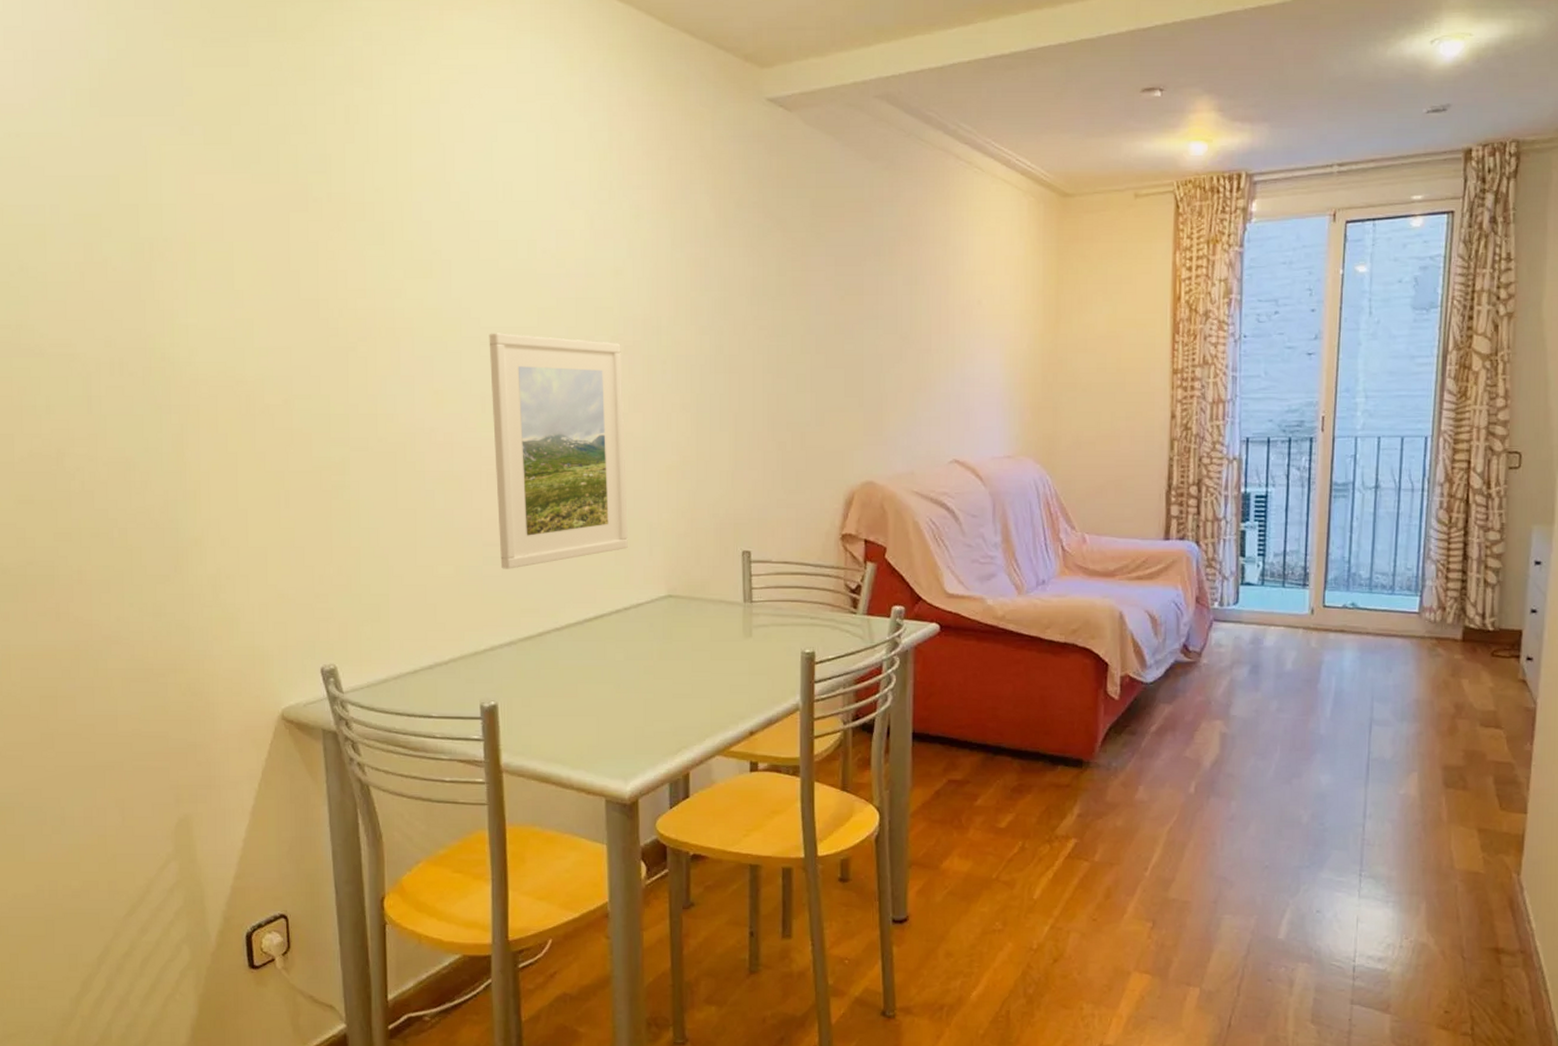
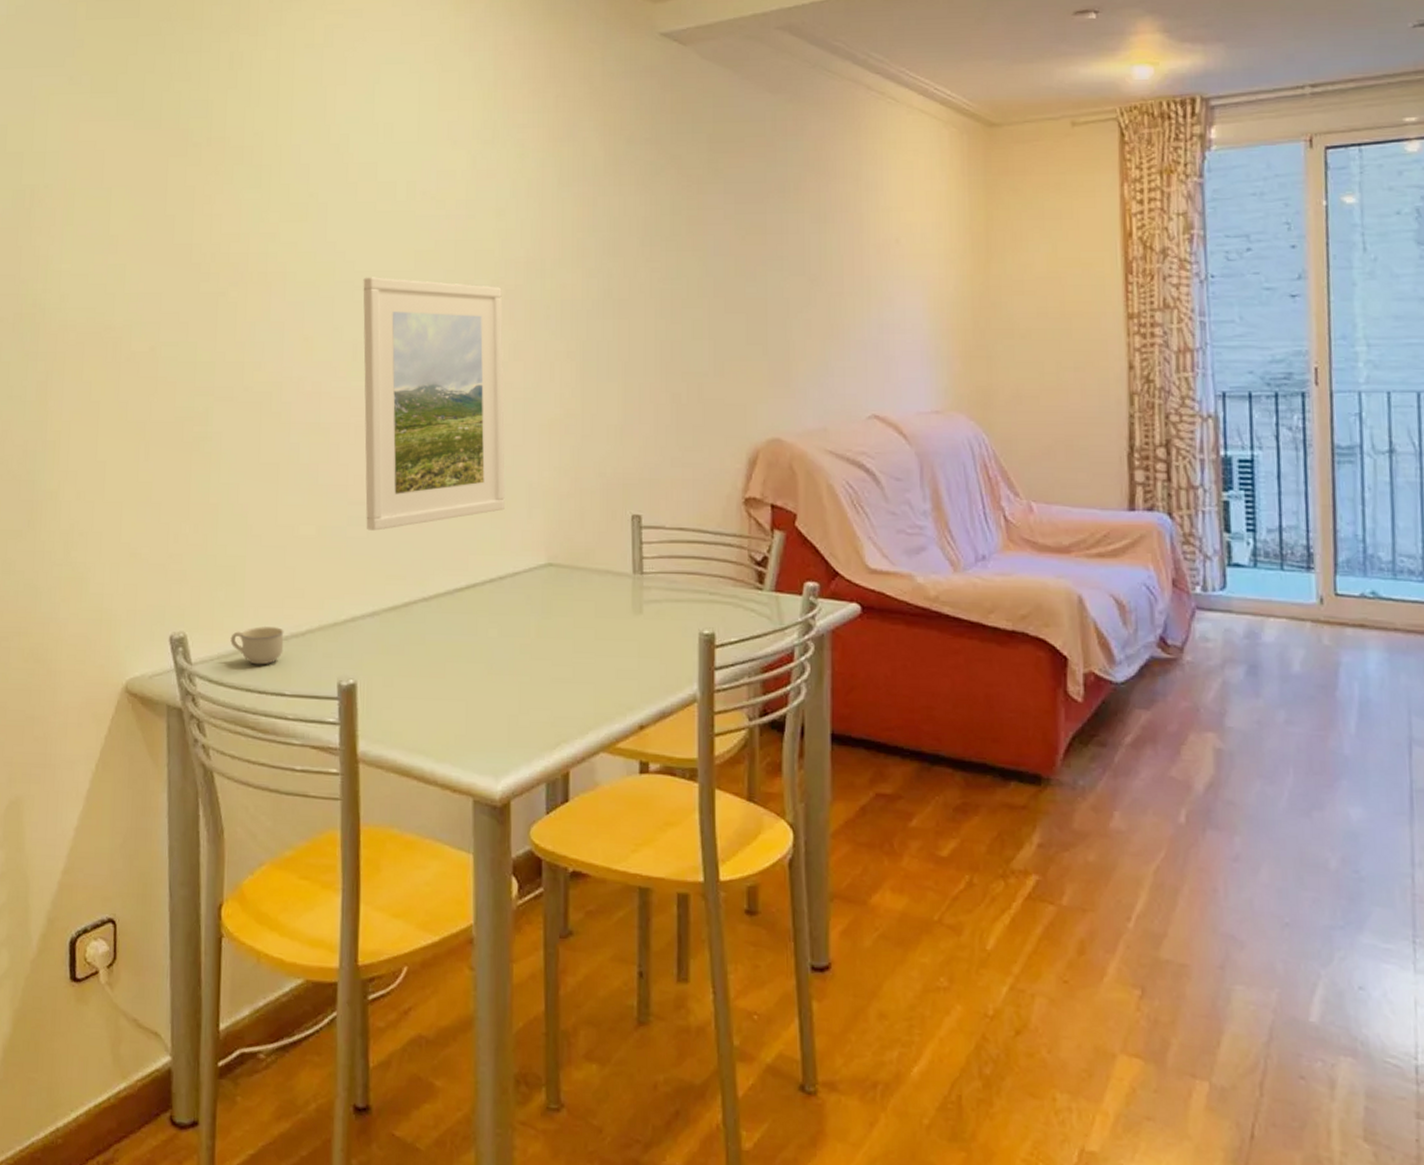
cup: none [378,656,429,691] -> present [230,625,284,665]

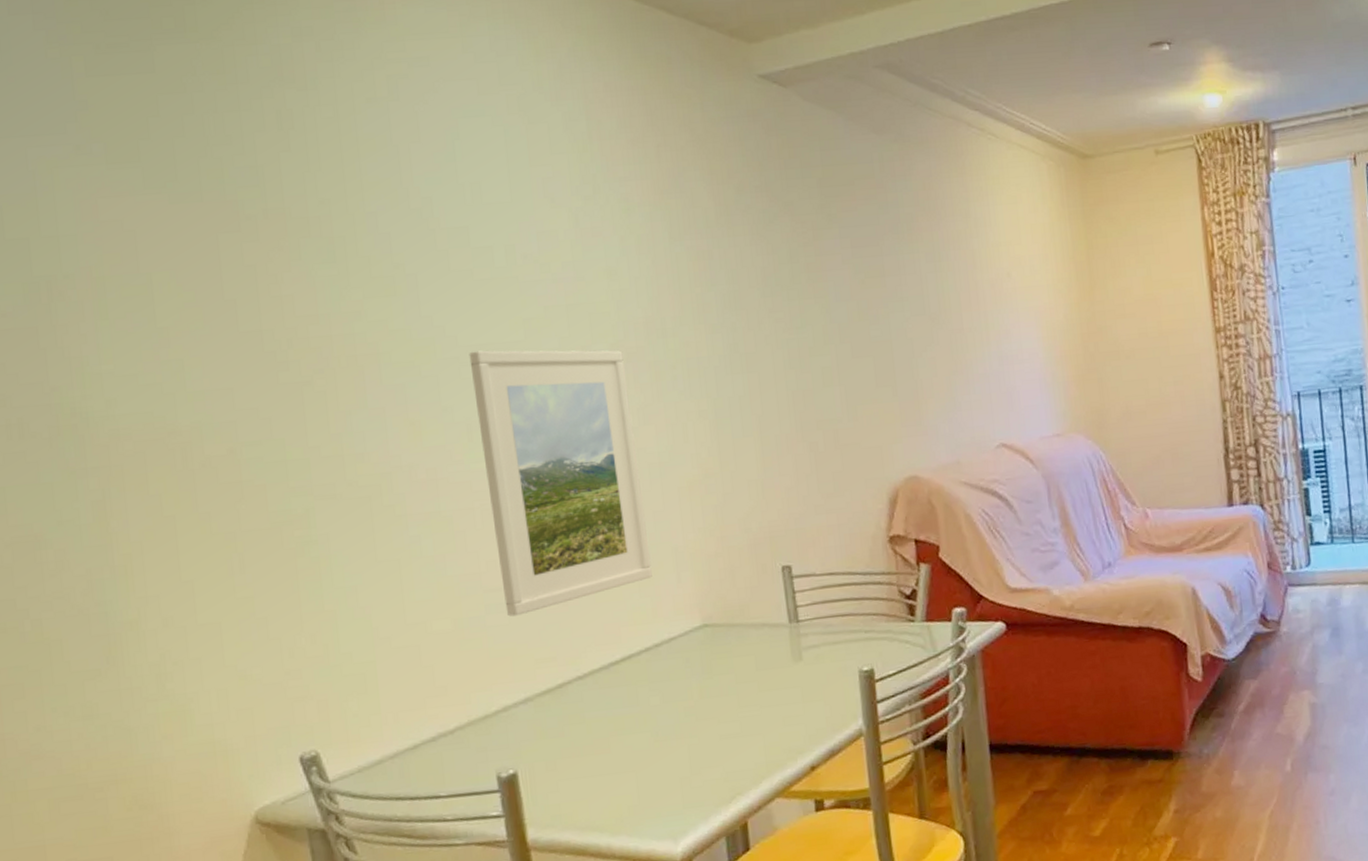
cup: present [230,625,284,665] -> none [370,729,432,772]

